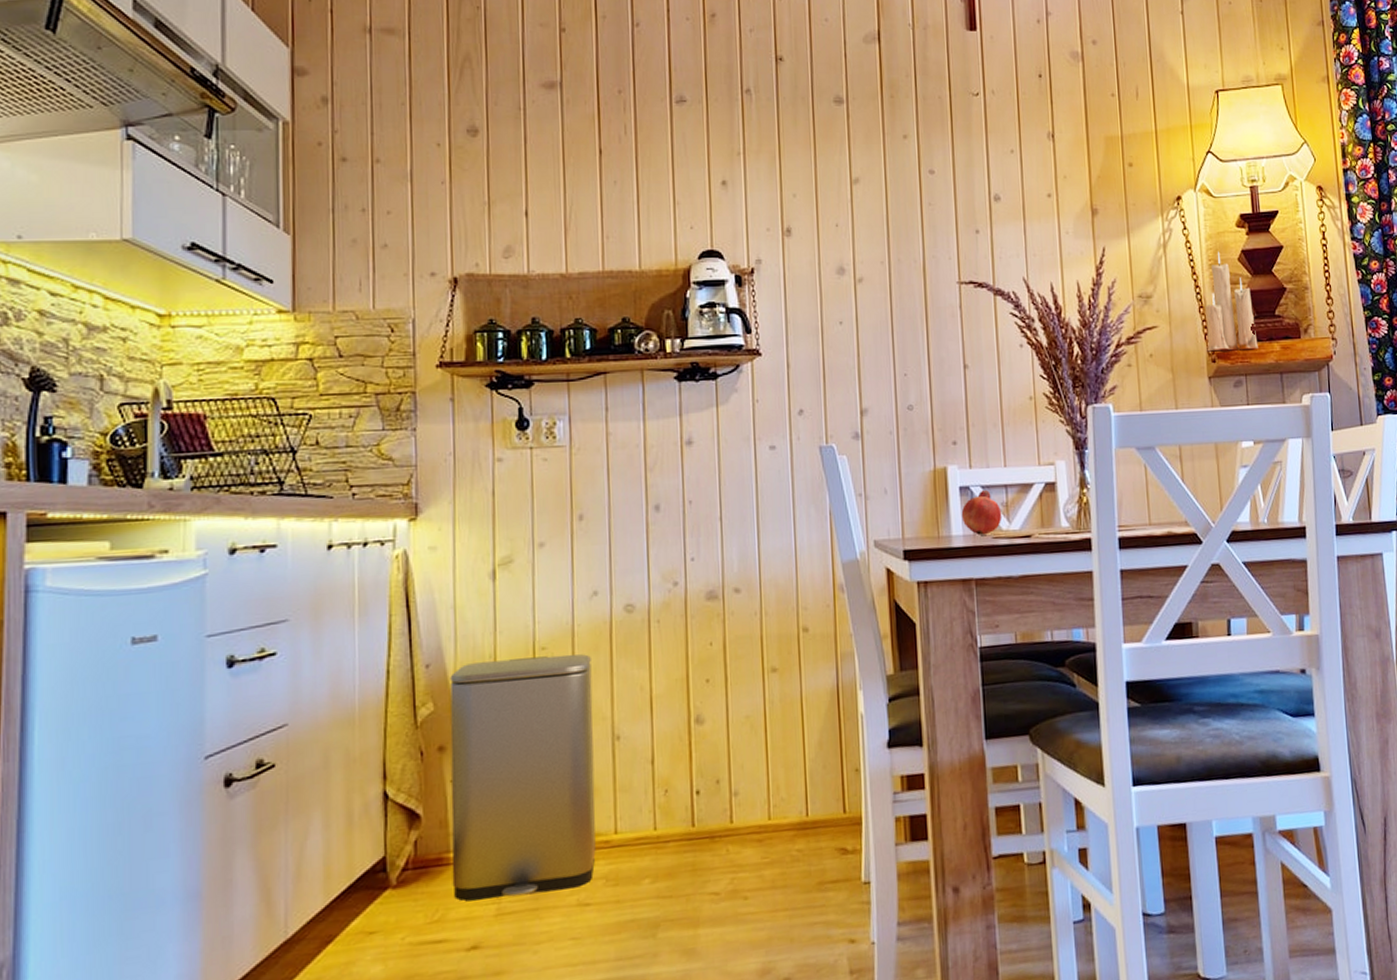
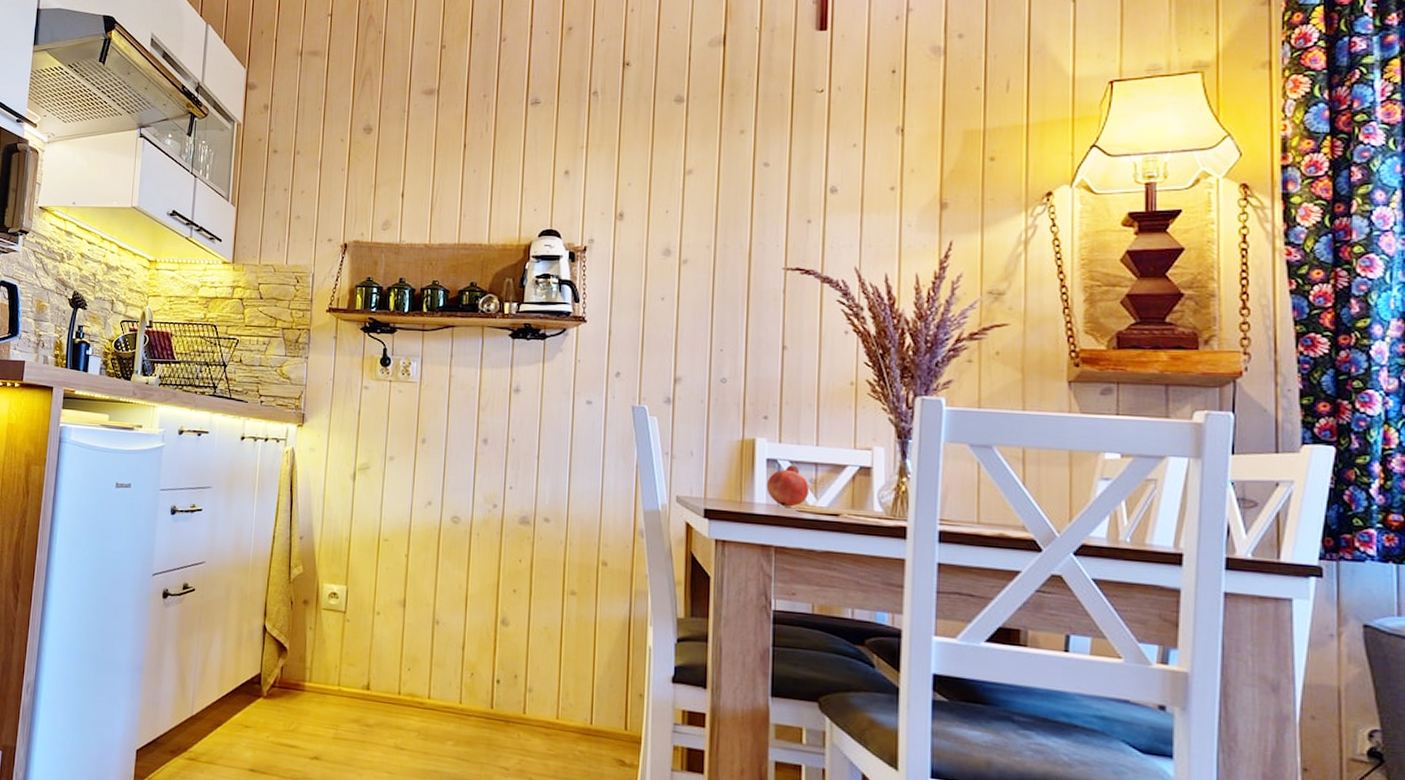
pedal bin: present [450,654,596,901] -> none [305,541,422,733]
candle: present [1205,251,1258,353] -> none [1069,250,1138,359]

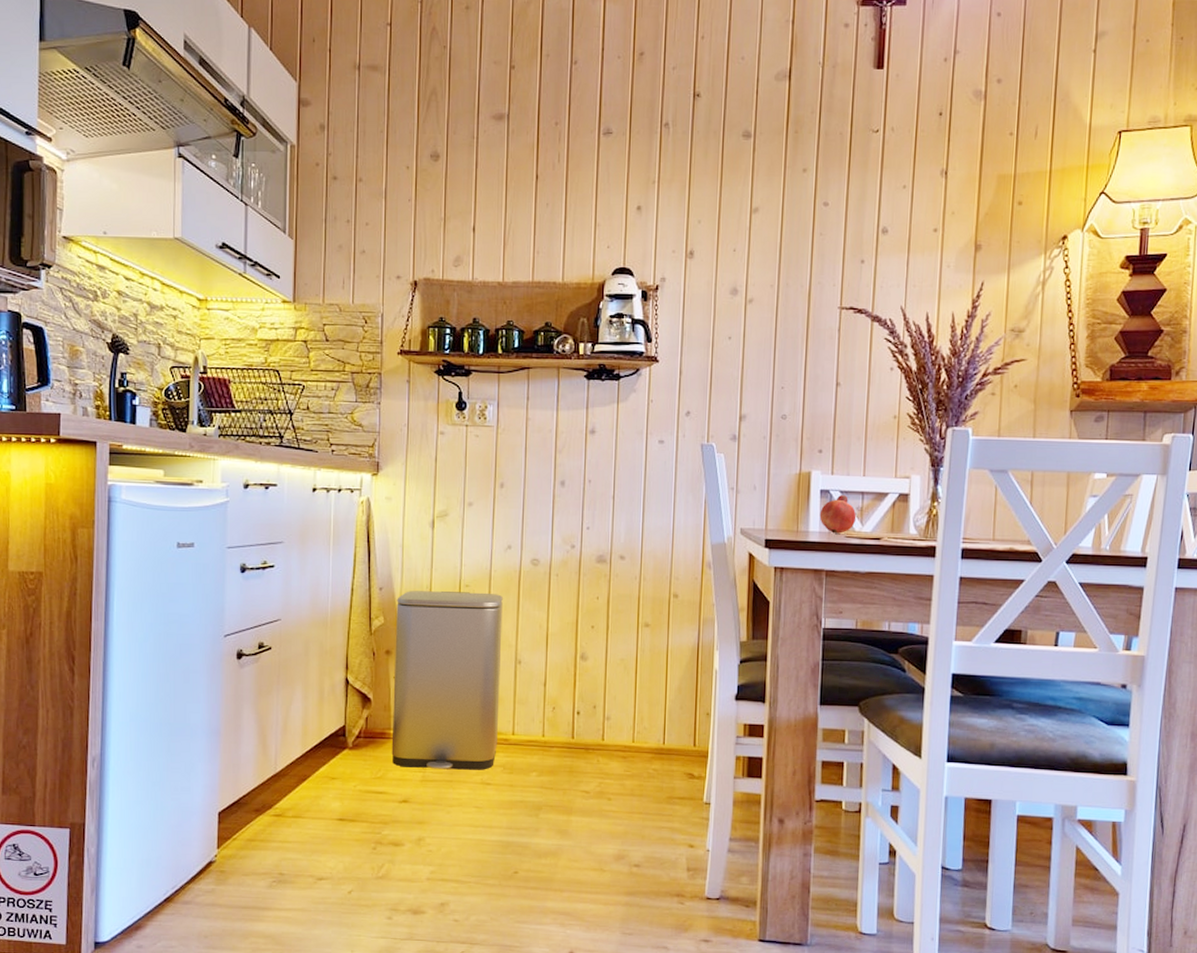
pedal bin: none [305,541,422,733] -> present [391,591,503,770]

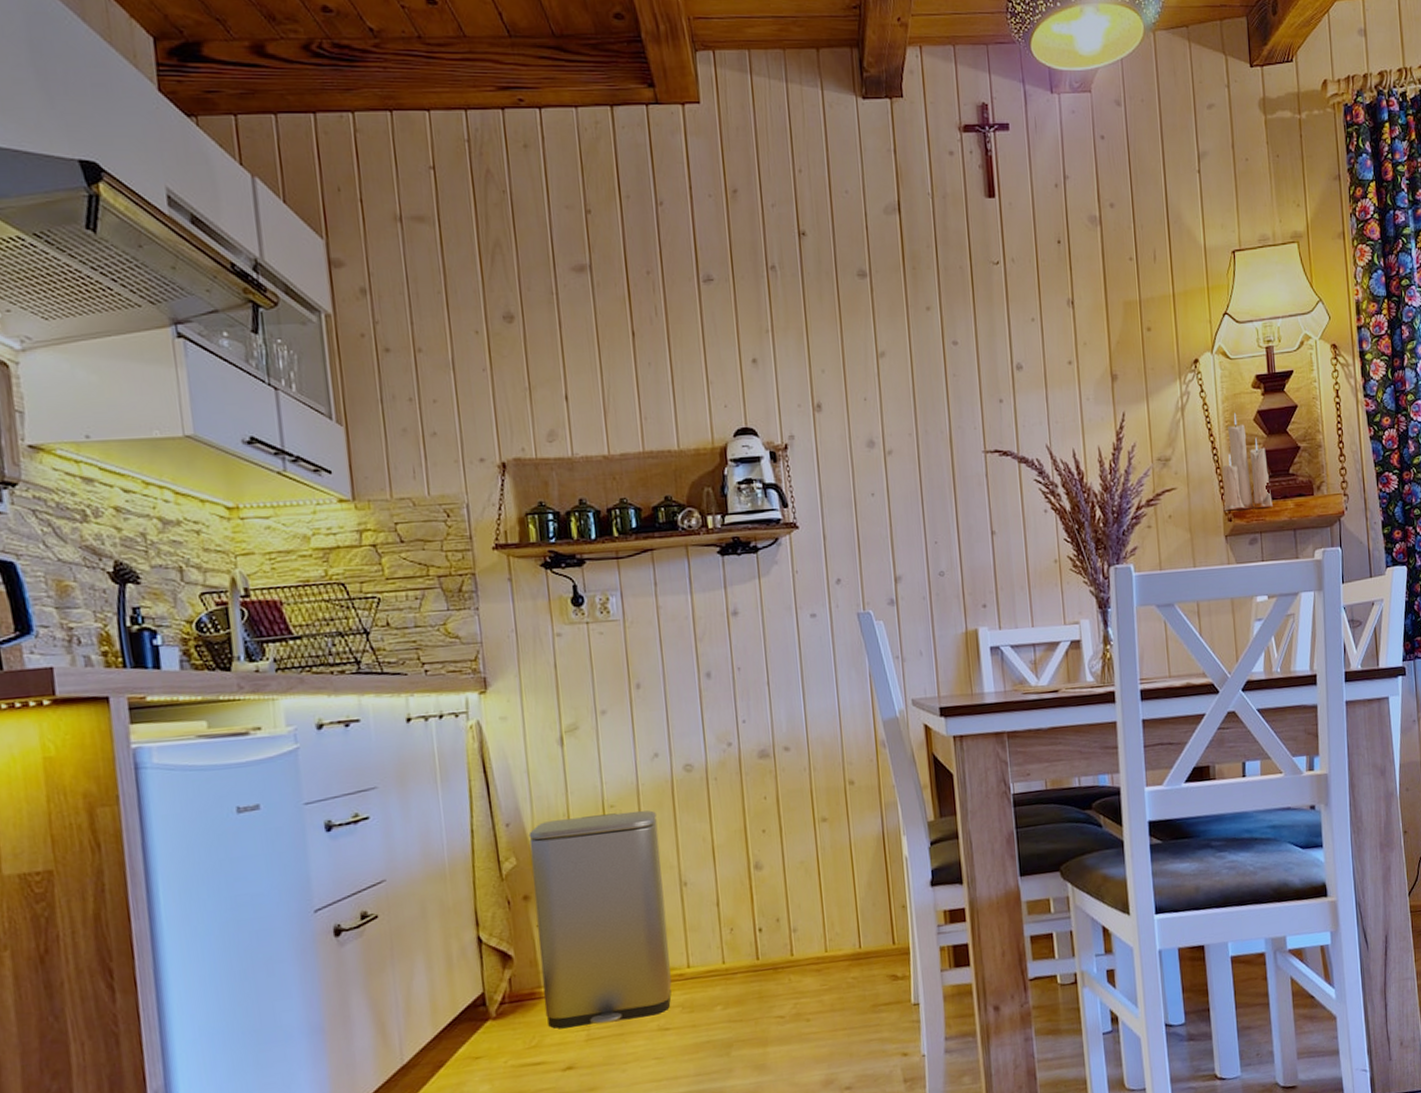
fruit: present [819,494,857,534] -> none [992,649,1031,692]
candle: none [1072,291,1126,389] -> present [1222,412,1273,513]

